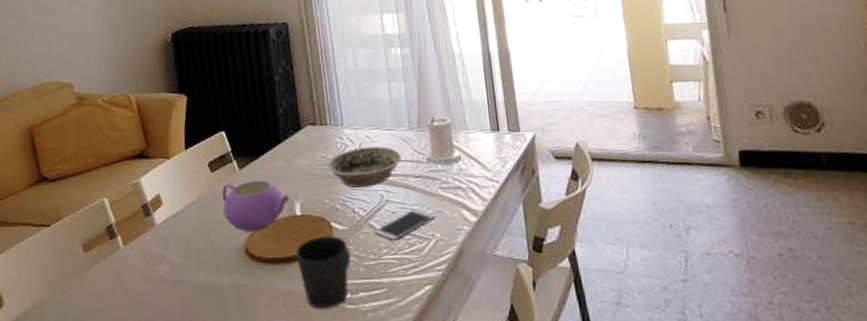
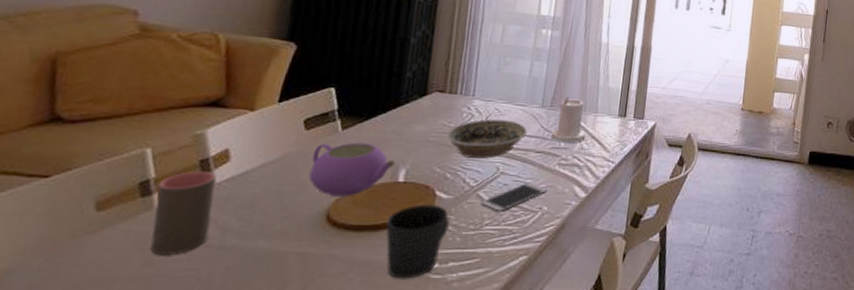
cup: none [119,214,163,288] -> present [150,170,216,255]

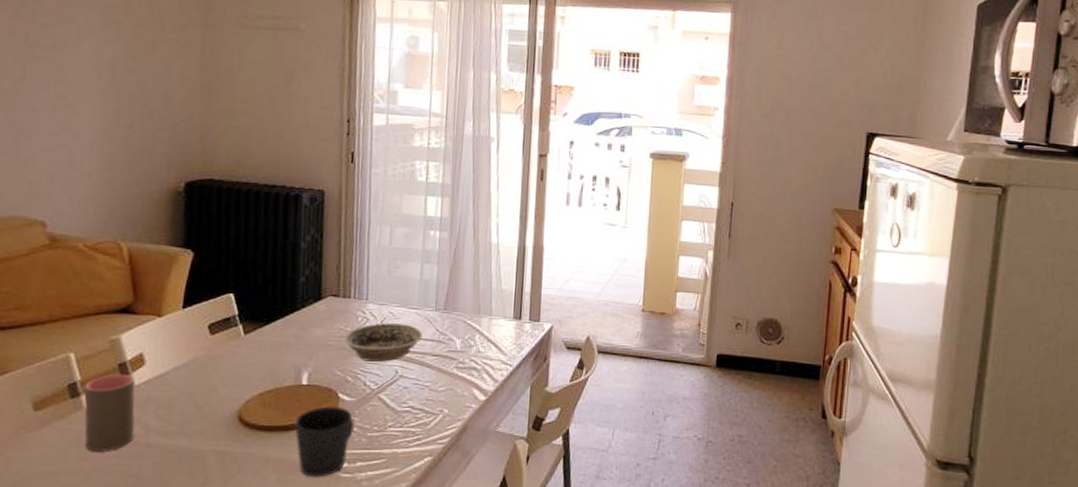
teapot: present [309,142,396,197] -> none [219,346,298,399]
smartphone: present [482,182,547,211] -> none [384,385,446,413]
candle: present [551,96,586,144] -> none [447,299,482,347]

